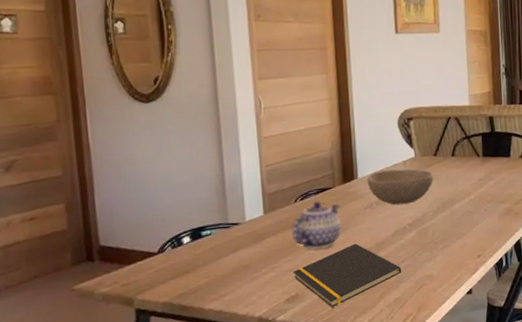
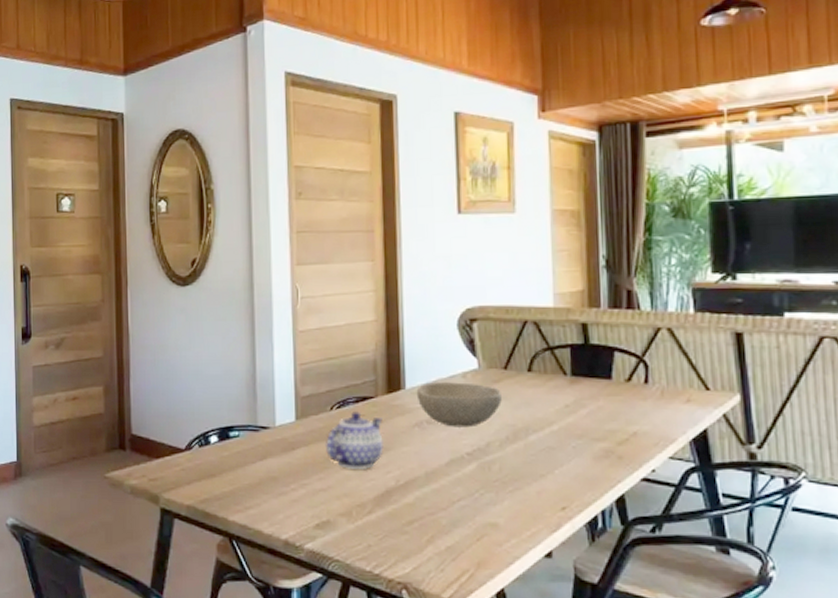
notepad: present [292,243,402,307] -> none [325,468,457,544]

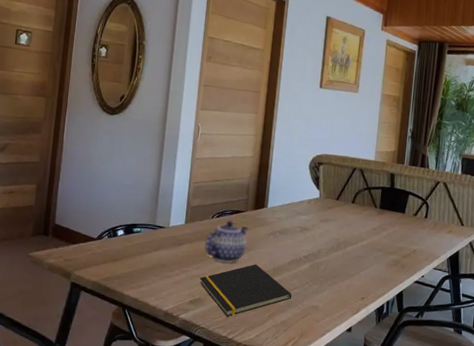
notepad: none [325,468,457,544] -> present [199,264,292,317]
bowl: present [416,382,502,428] -> none [274,204,333,238]

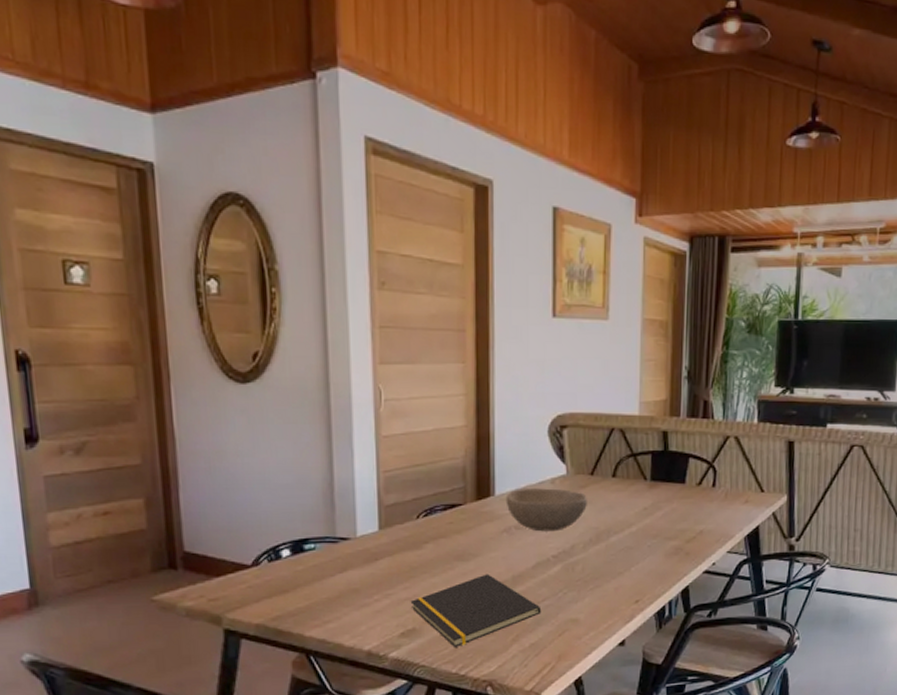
teapot: present [204,221,249,263] -> none [410,519,471,577]
bowl: none [274,204,333,238] -> present [505,488,587,532]

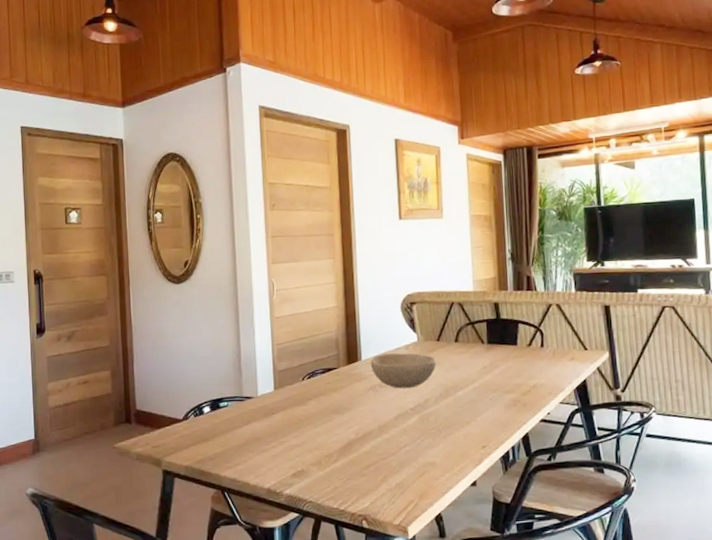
notepad: present [410,574,542,647] -> none [299,424,404,486]

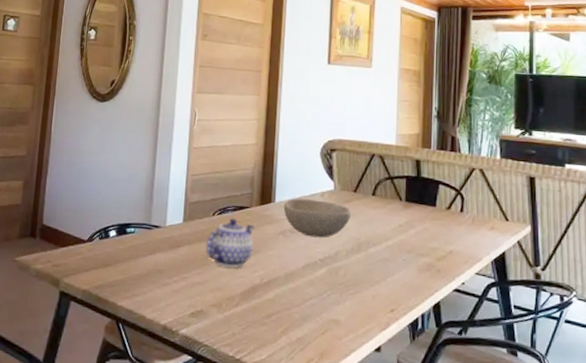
teapot: none [298,380,345,427] -> present [205,218,254,268]

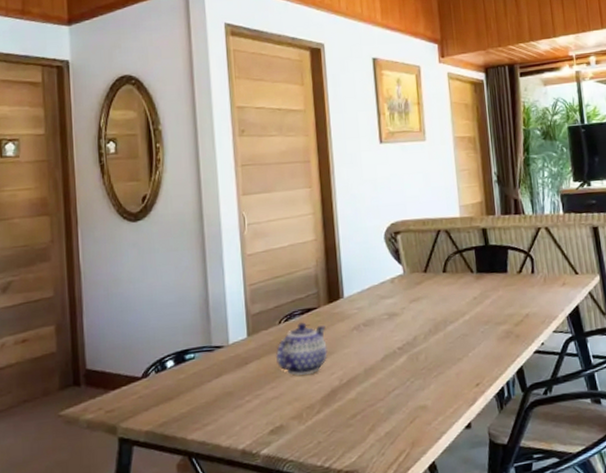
bowl: present [283,198,350,238] -> none [353,287,424,327]

